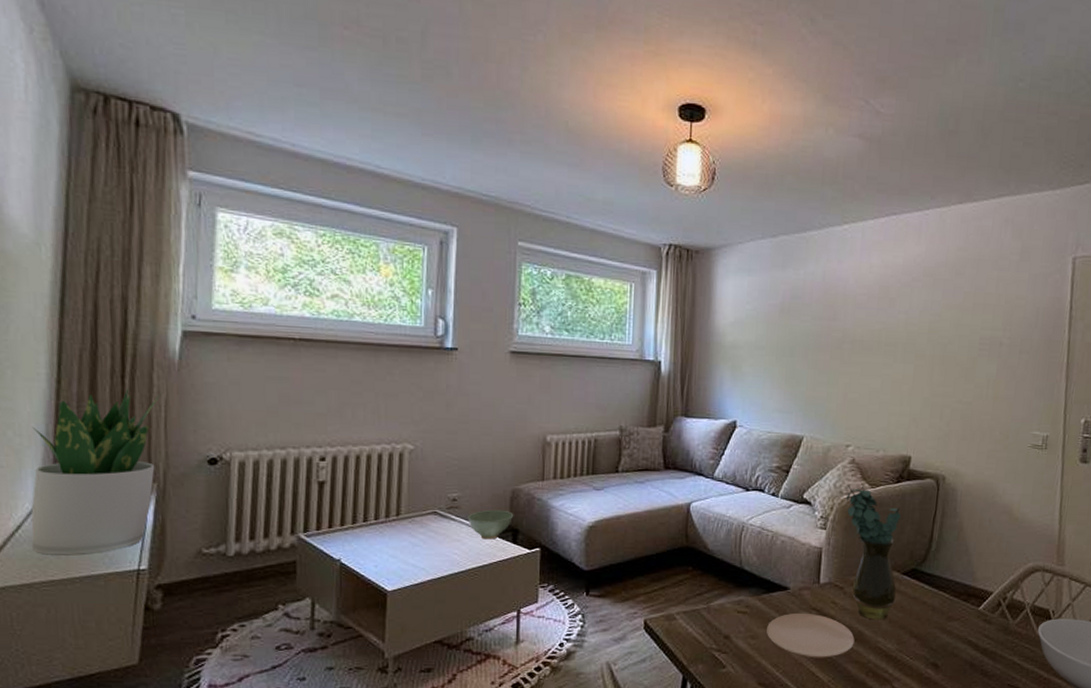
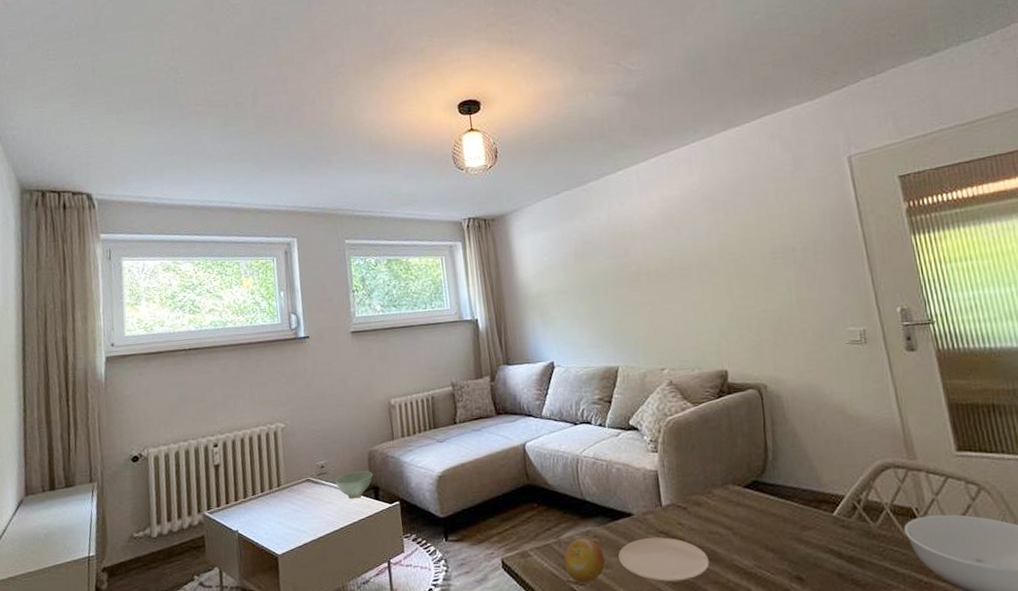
planter: present [31,388,163,556] -> none [9,408,96,552]
fruit: none [710,606,753,652] -> present [564,538,606,583]
vase: present [847,485,902,620] -> none [669,405,743,538]

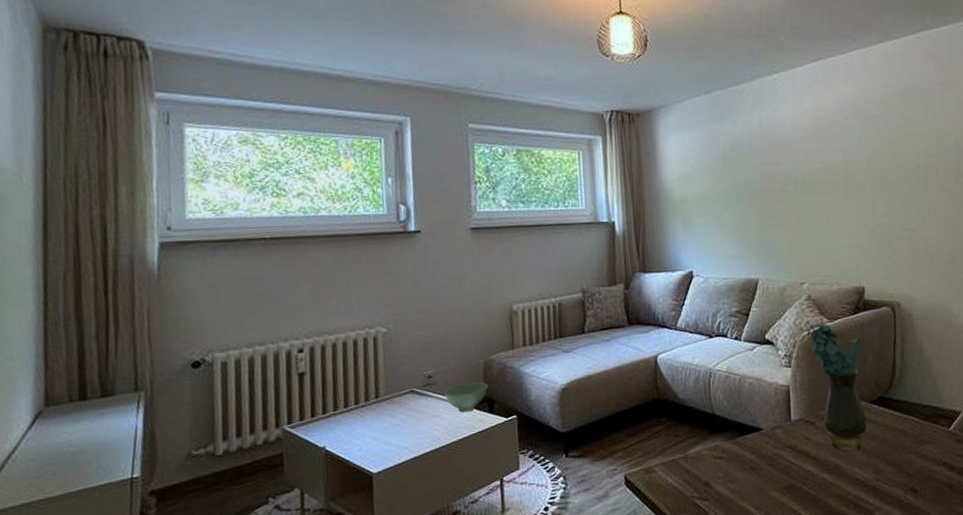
fruit: present [564,538,606,583] -> none [689,453,731,499]
plate: present [618,537,709,583] -> none [745,451,832,497]
vase: none [669,405,743,538] -> present [806,320,867,452]

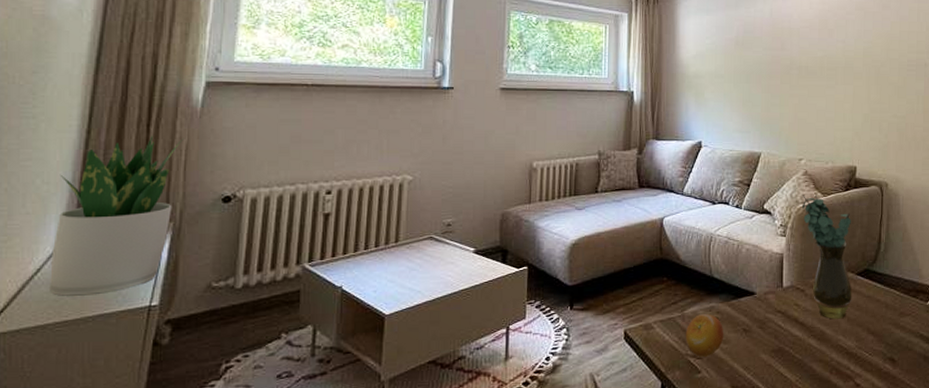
planter: none [22,303,145,473] -> present [50,135,185,296]
bowl: present [444,381,489,413] -> none [461,232,504,261]
fruit: none [689,453,731,499] -> present [685,313,724,357]

